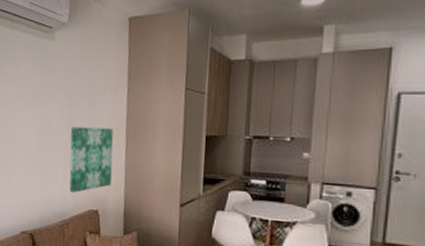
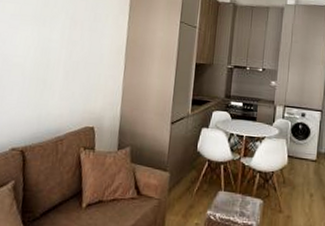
wall art: present [69,127,114,193] -> none [66,47,113,110]

